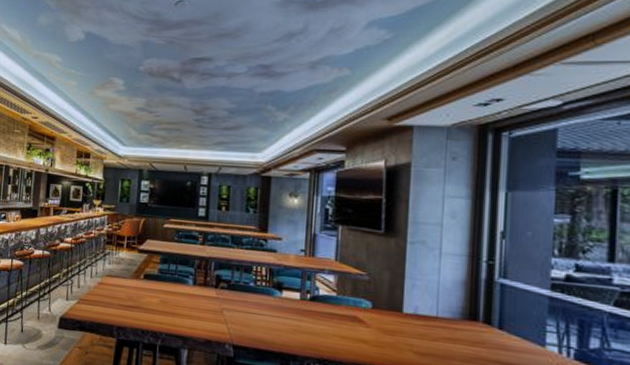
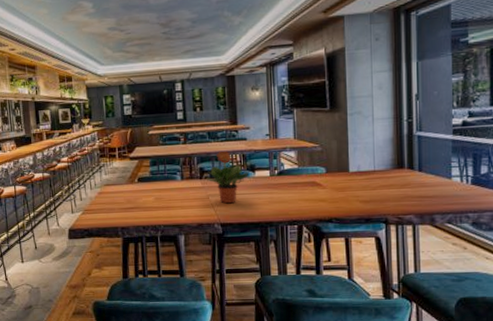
potted plant: none [222,259,275,324] -> present [206,150,250,204]

